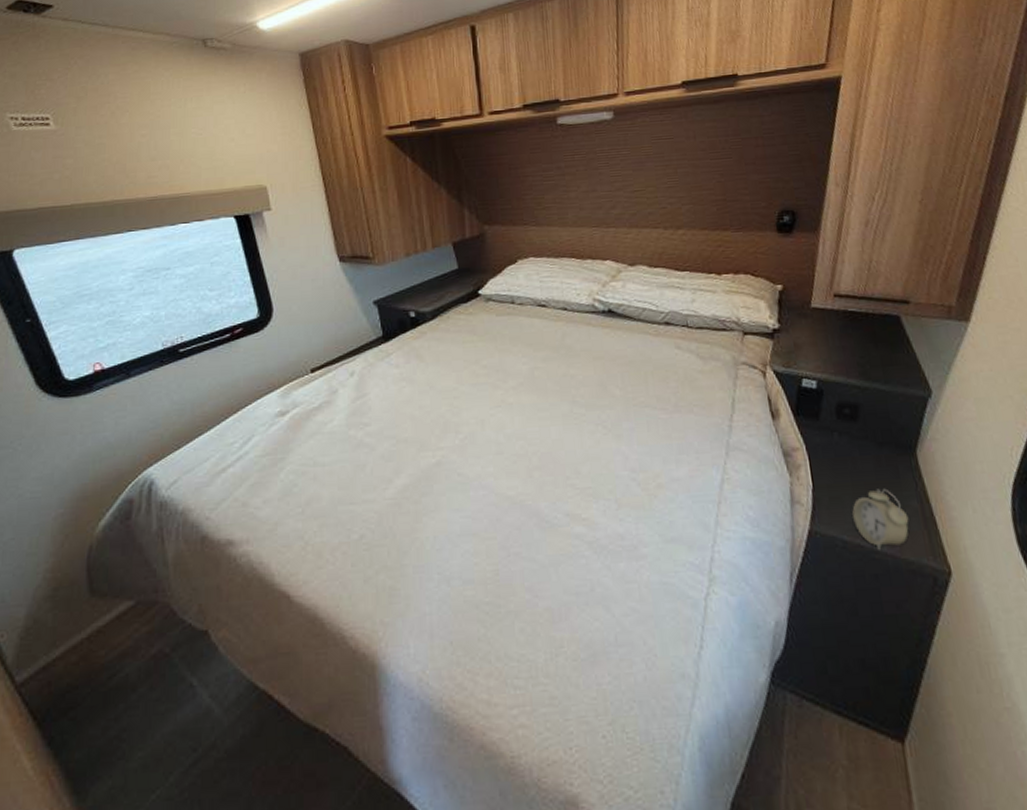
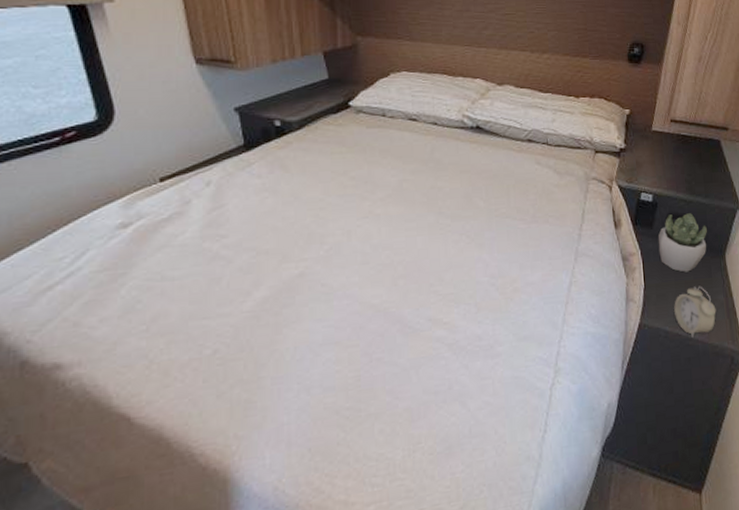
succulent plant: none [826,402,891,472] -> present [658,213,707,273]

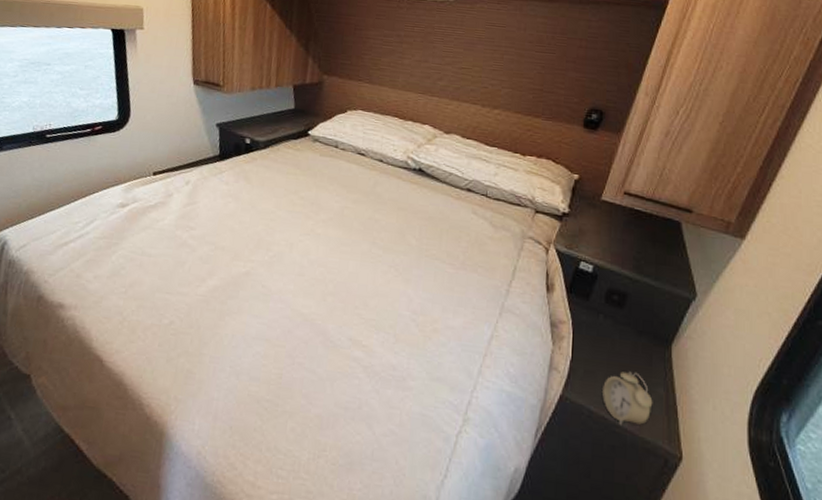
succulent plant: present [658,213,707,273] -> none [592,290,652,355]

